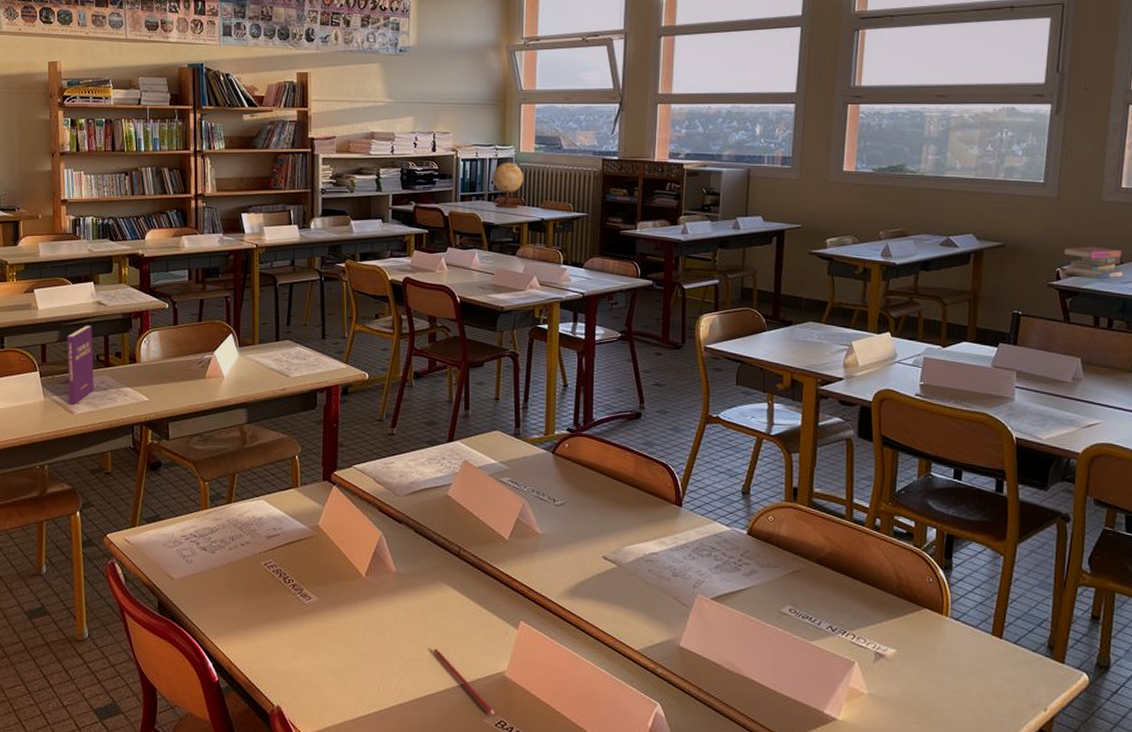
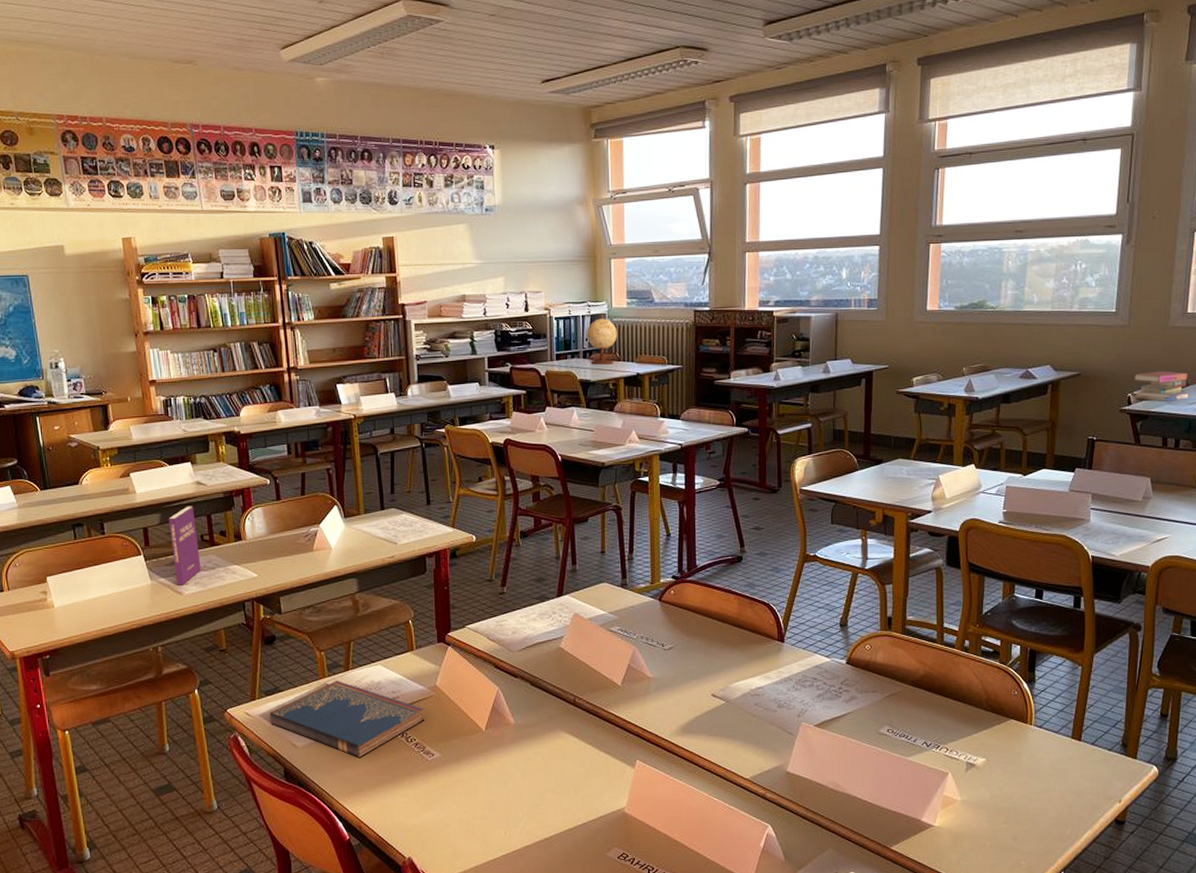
hardcover book: none [148,512,304,597] -> present [270,680,425,760]
pencil: present [433,648,497,716] -> none [555,792,619,850]

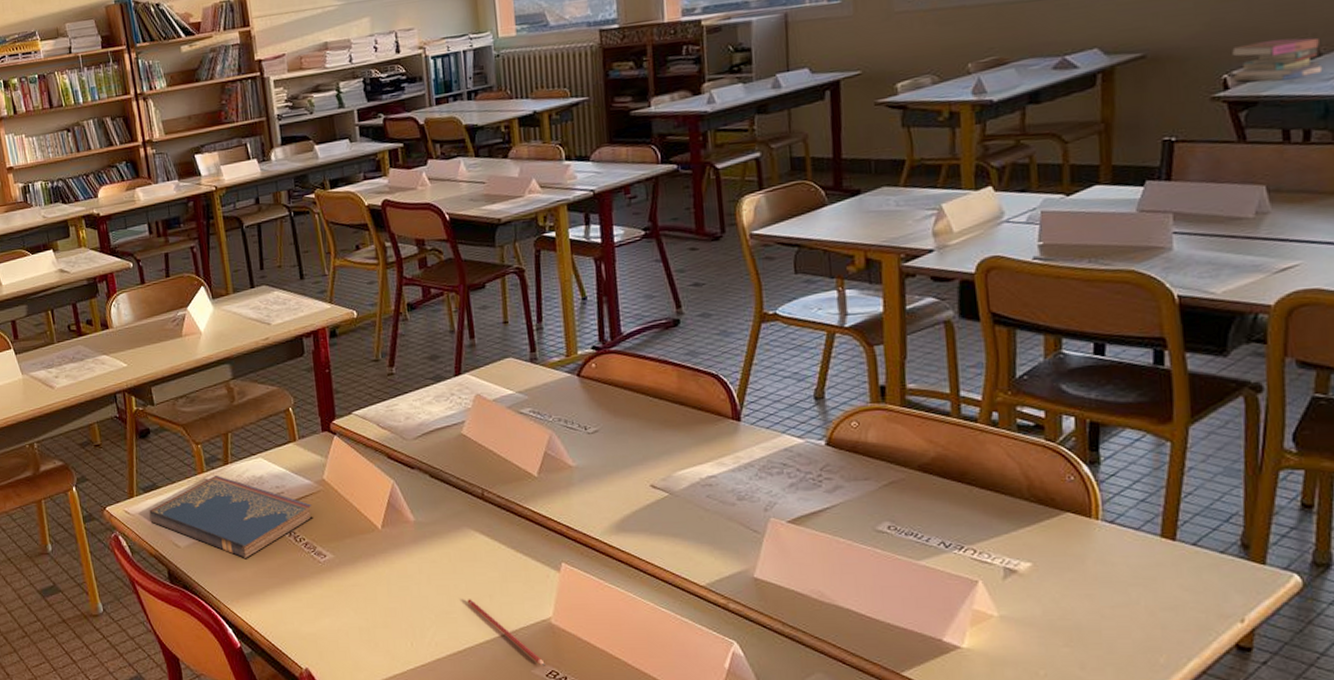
book: present [168,506,201,586] -> none [34,295,71,379]
pencil: none [555,792,619,850] -> present [467,599,547,666]
globe: present [587,315,617,365] -> none [470,47,507,107]

